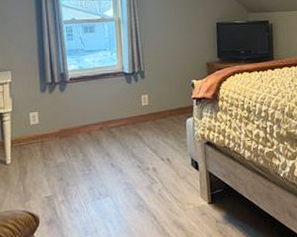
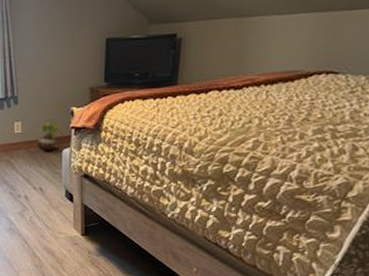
potted plant: none [163,91,186,122] -> present [37,119,63,152]

